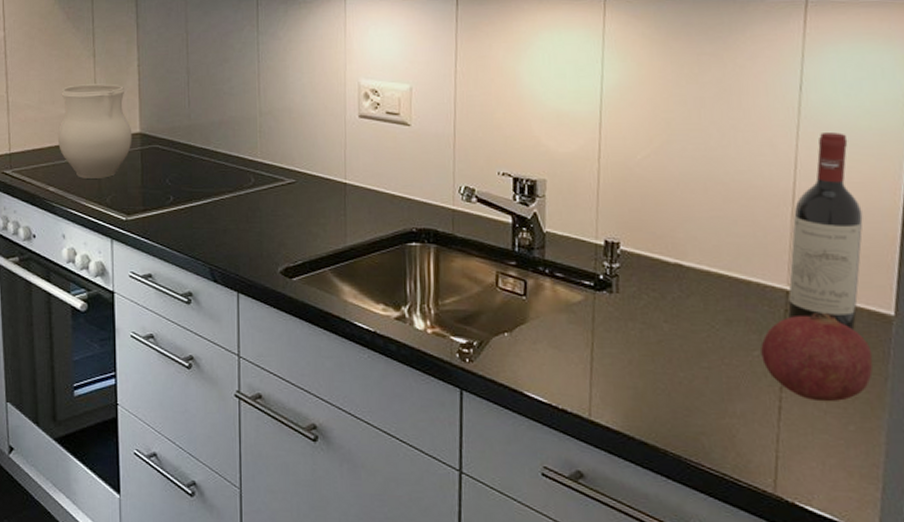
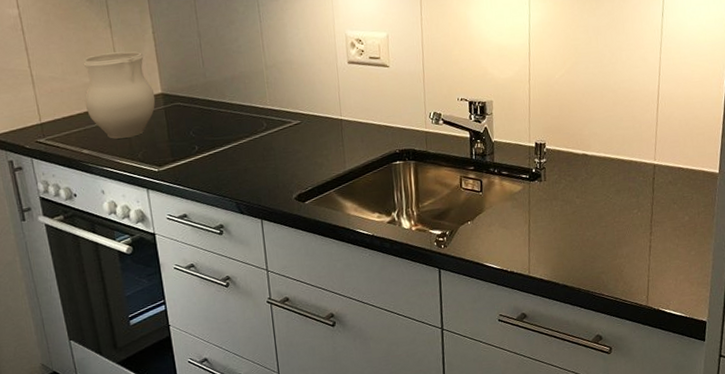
fruit: present [760,312,874,402] -> none [638,176,706,239]
wine bottle: present [787,133,863,330] -> none [655,46,701,187]

